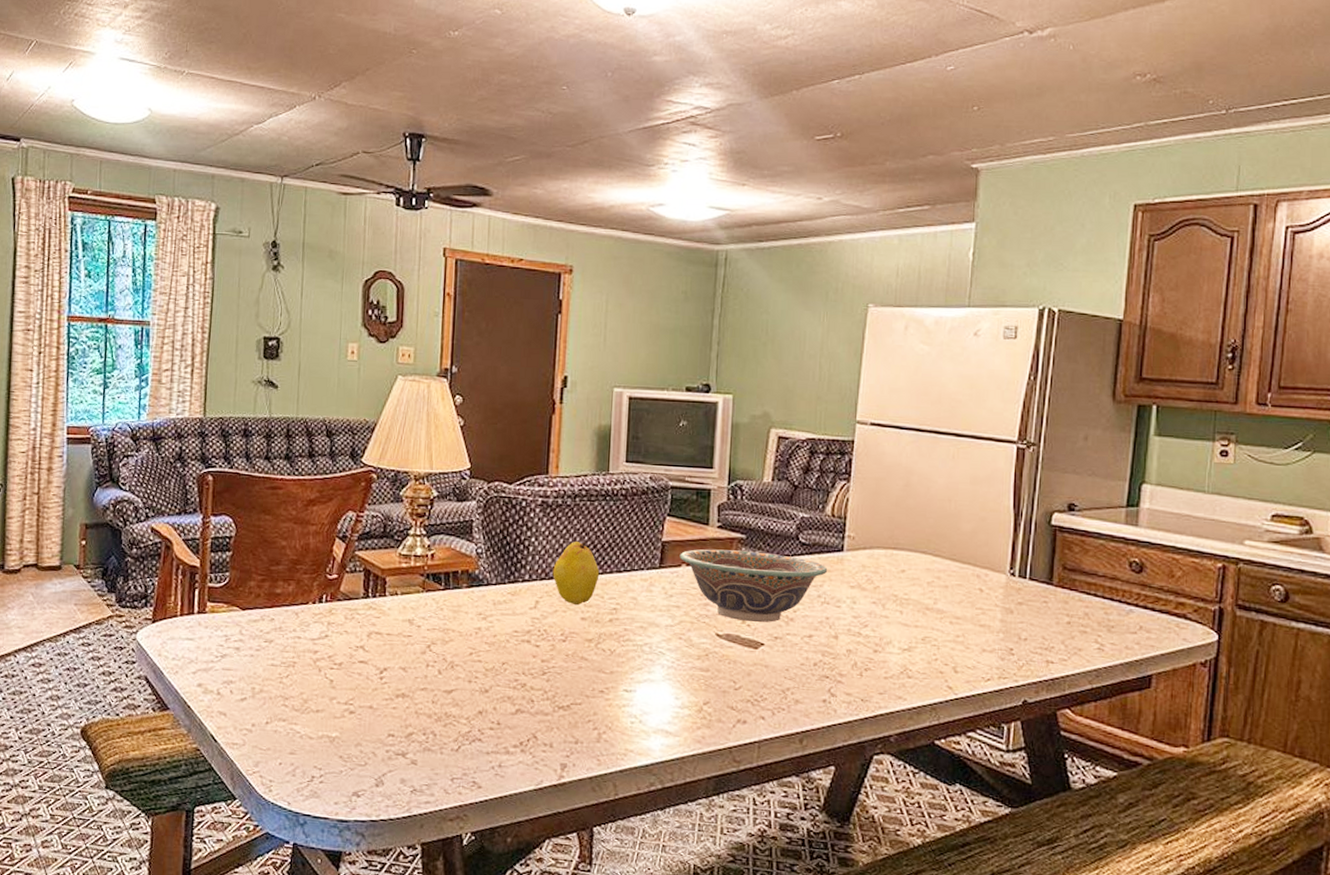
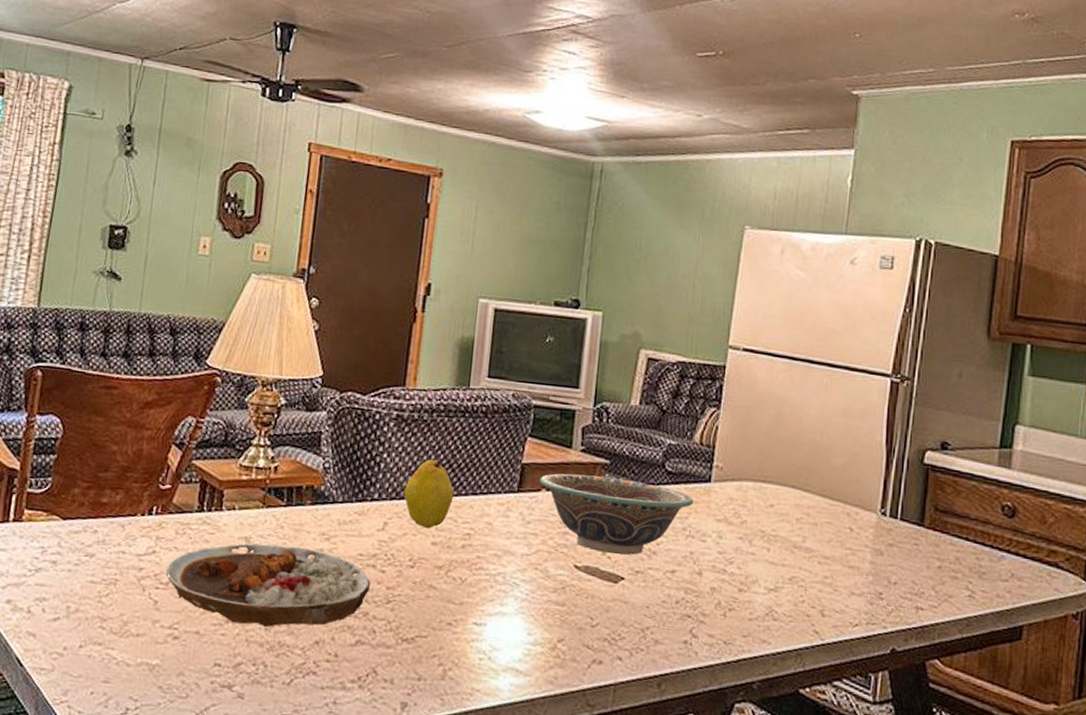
plate: none [339,625,526,700] -> present [166,543,370,627]

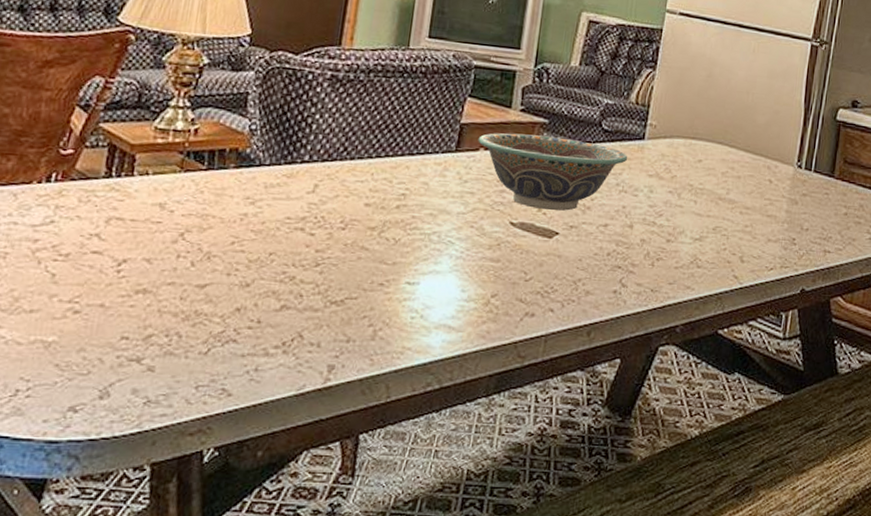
plate: present [166,543,370,627] -> none [66,210,298,296]
fruit: present [404,460,454,529] -> none [336,120,390,190]

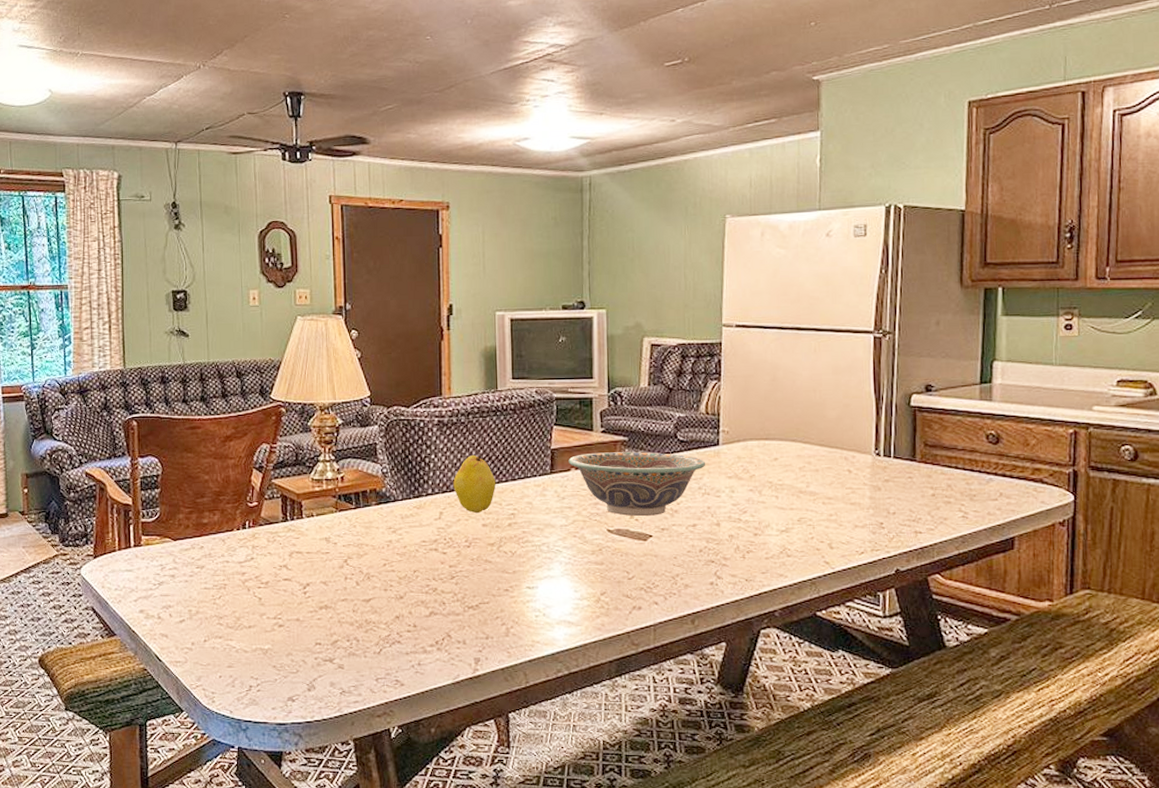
fruit: none [336,120,390,190] -> present [453,455,496,514]

